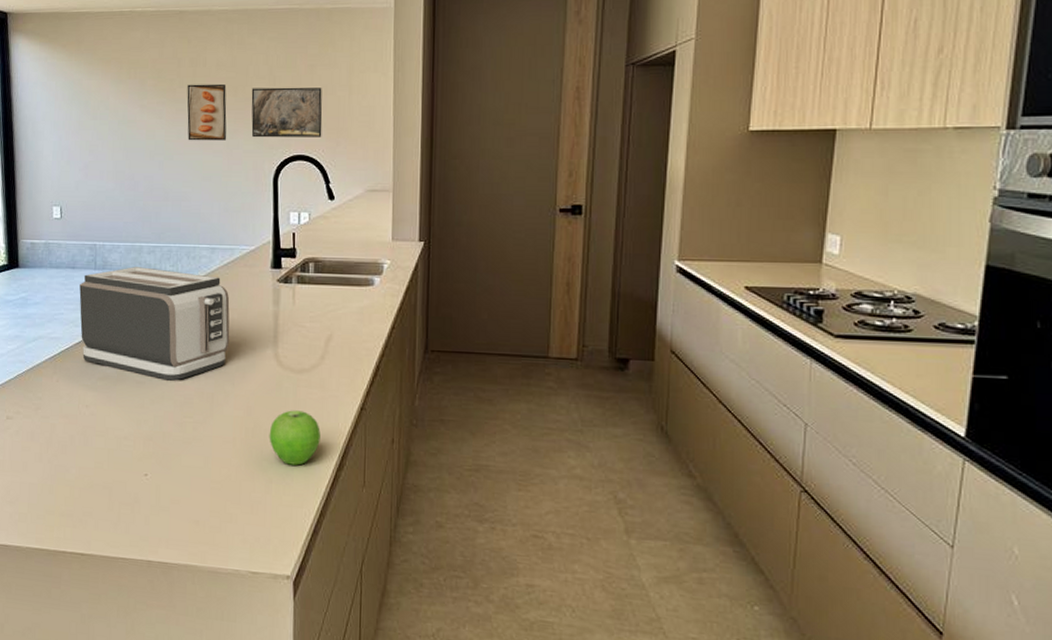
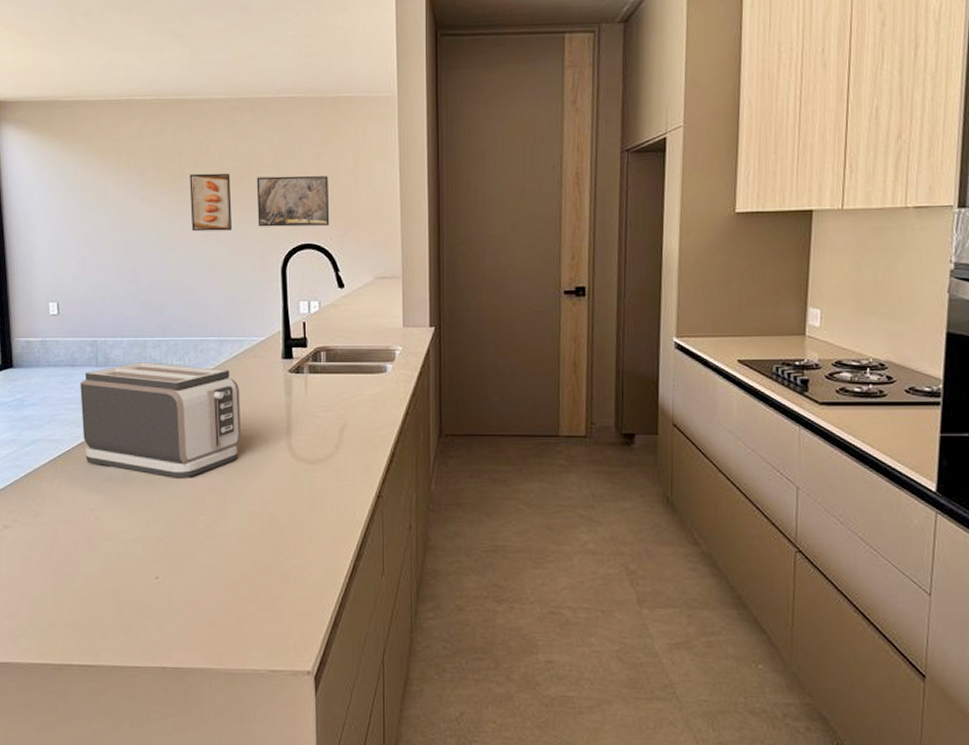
fruit: present [269,410,321,465] -> none [285,502,337,558]

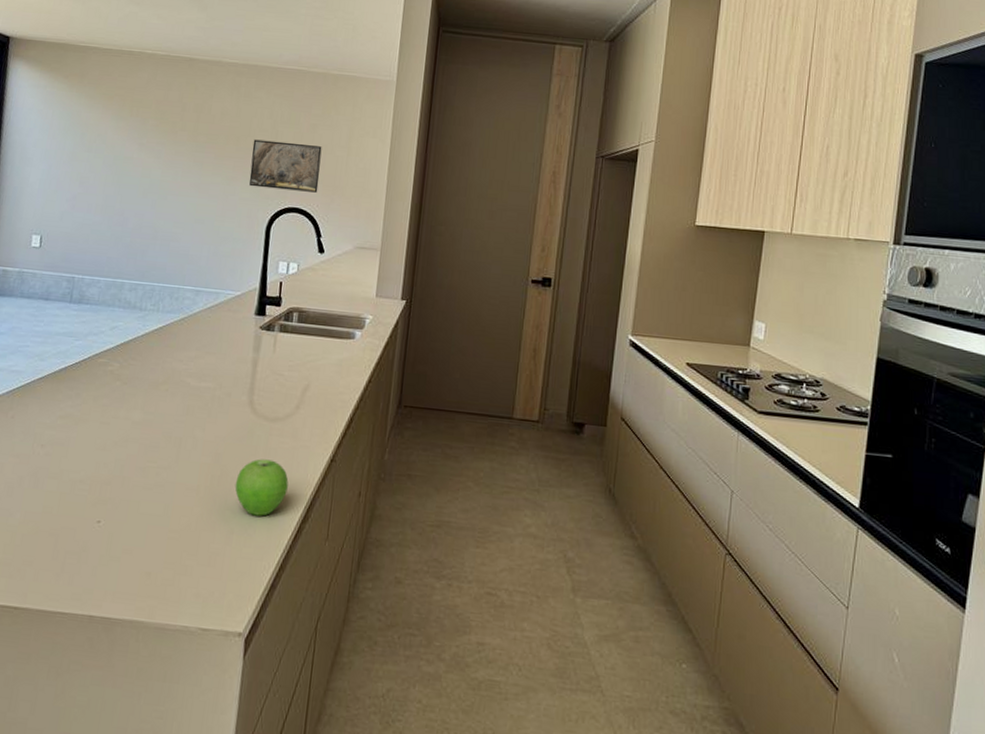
toaster: present [80,362,242,478] -> none [44,303,209,423]
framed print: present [189,173,233,232] -> none [184,128,229,187]
fruit: none [285,502,337,558] -> present [235,459,289,516]

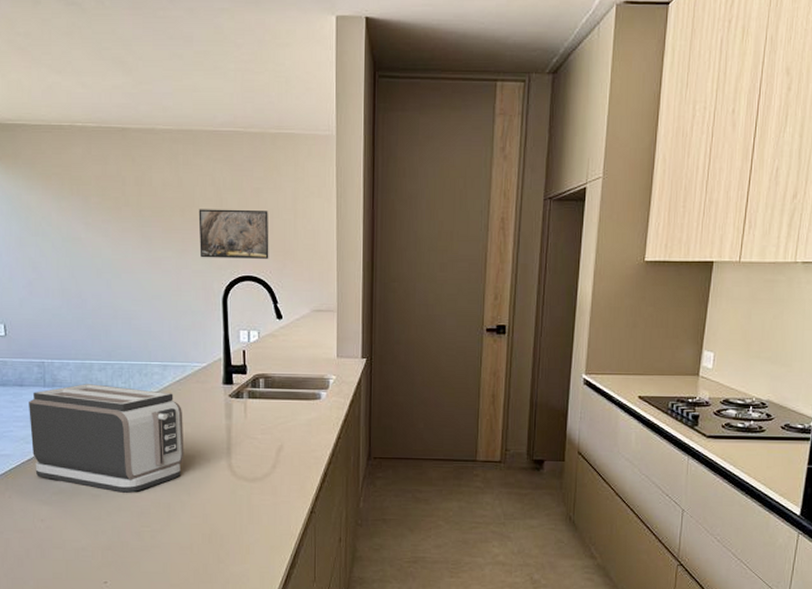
toaster: none [44,303,209,423] -> present [29,384,184,493]
fruit: present [235,459,289,516] -> none [225,516,274,566]

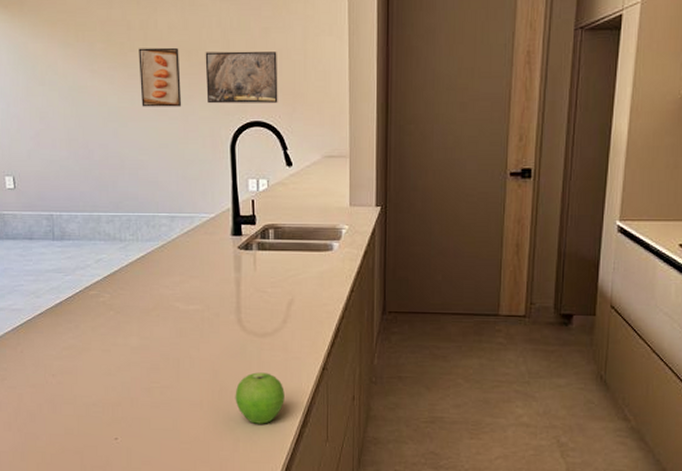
toaster: present [29,384,184,493] -> none [38,237,193,348]
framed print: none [133,203,175,260] -> present [138,47,182,107]
fruit: none [225,516,274,566] -> present [235,372,285,424]

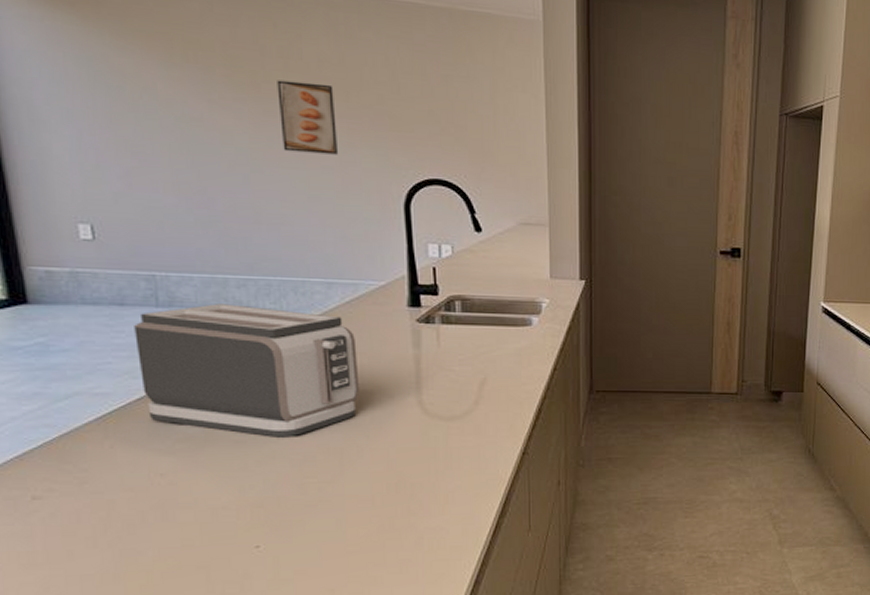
toaster: none [38,237,193,348] -> present [134,304,360,437]
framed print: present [205,51,278,104] -> none [368,94,463,160]
fruit: present [235,372,285,424] -> none [416,460,478,518]

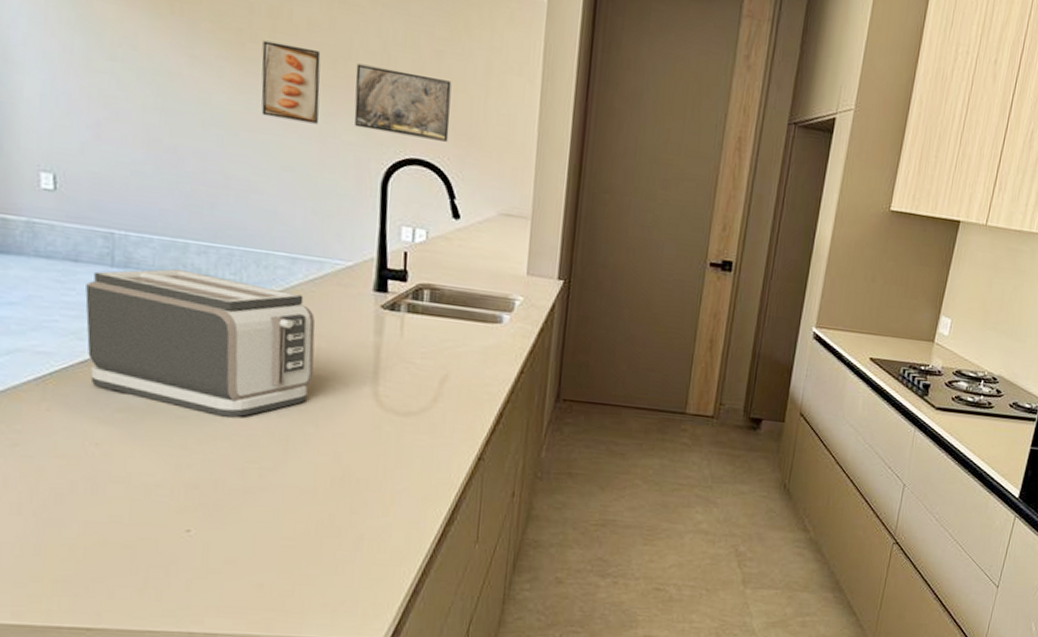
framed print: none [368,94,463,160] -> present [354,63,452,142]

